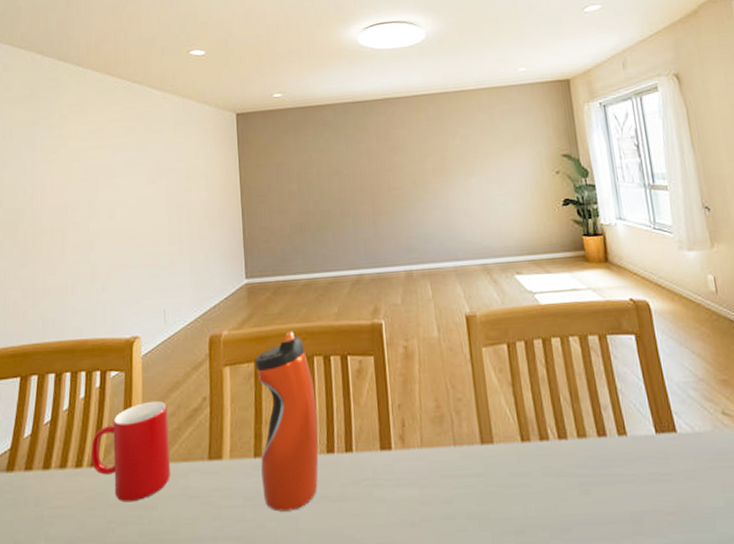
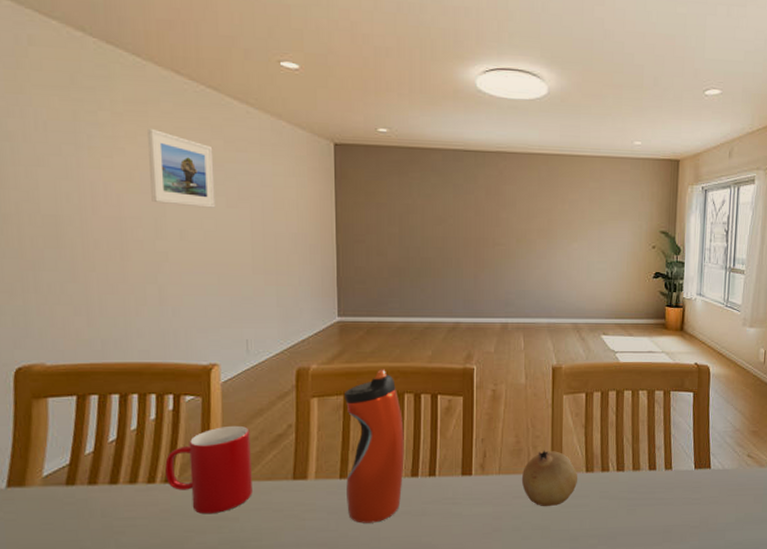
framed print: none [86,123,138,188] -> present [147,128,216,208]
fruit: none [447,415,514,489] -> present [521,450,578,507]

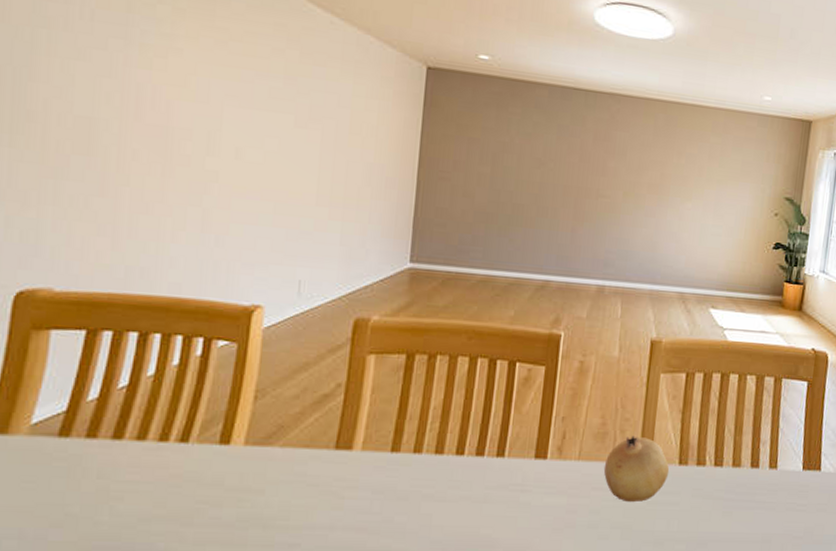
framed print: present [147,128,216,208] -> none [207,29,287,126]
cup: present [165,425,252,515] -> none [182,379,291,484]
water bottle: present [345,369,404,524] -> none [396,327,473,508]

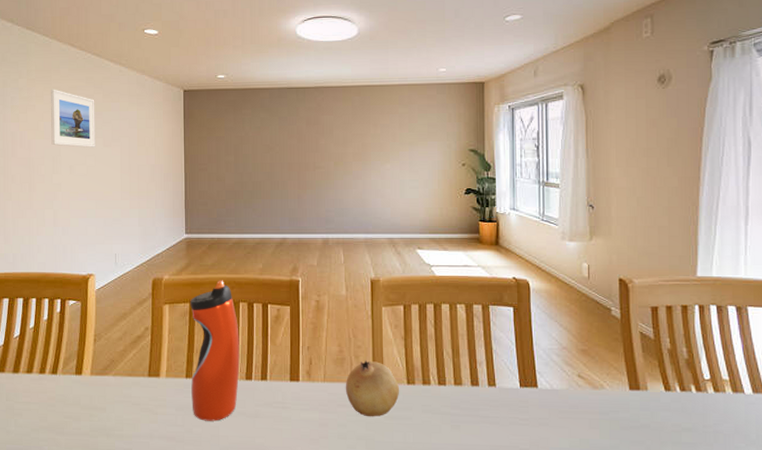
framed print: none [207,29,287,126] -> present [51,89,96,147]
water bottle: none [396,327,473,508] -> present [190,280,240,421]

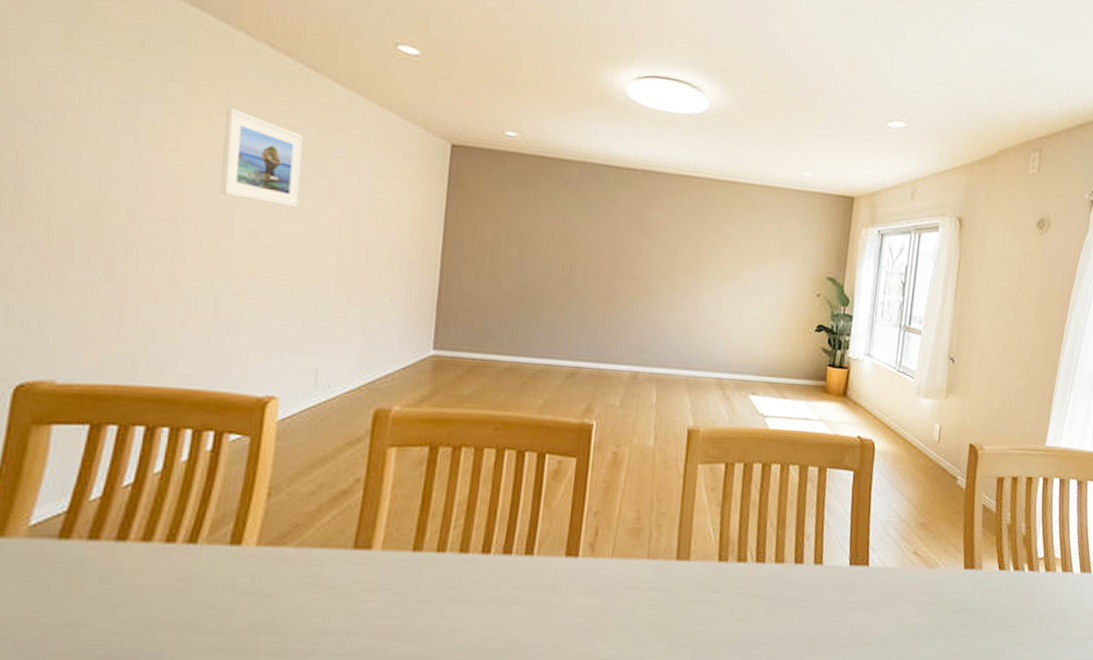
water bottle: present [190,280,240,421] -> none [418,417,500,610]
fruit: present [345,360,400,417] -> none [638,531,709,603]

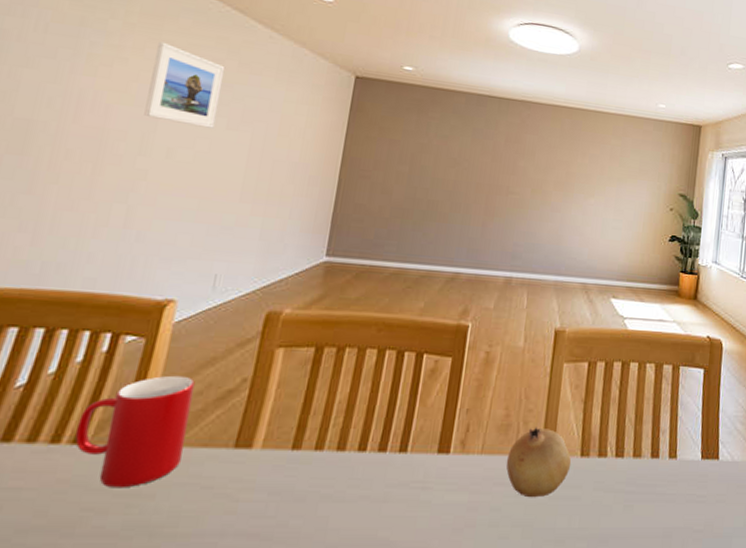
cup: none [190,475,306,587] -> present [75,375,195,488]
fruit: none [638,531,709,603] -> present [506,427,572,498]

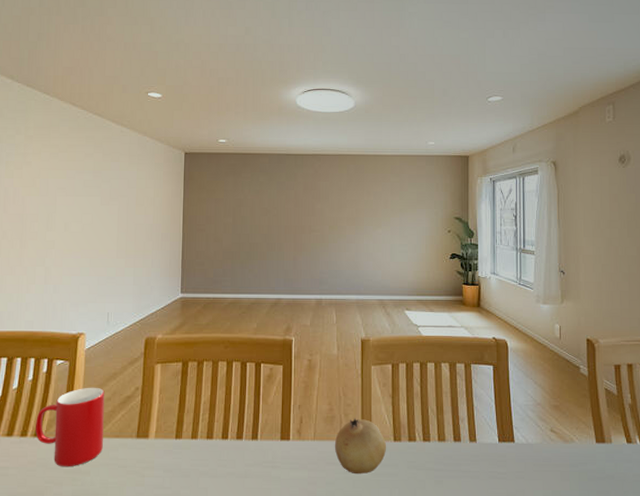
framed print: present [144,41,226,129] -> none [47,146,95,206]

